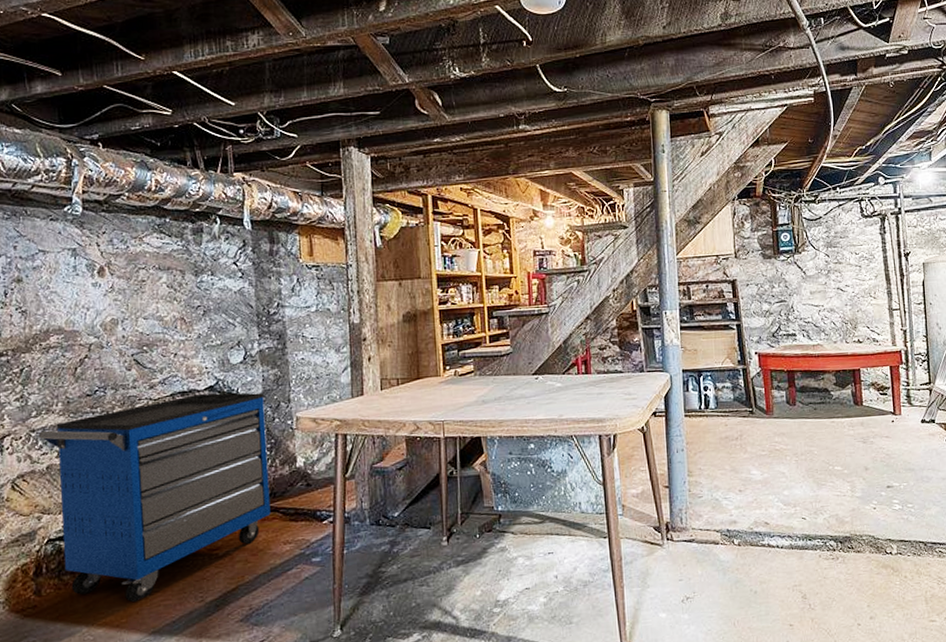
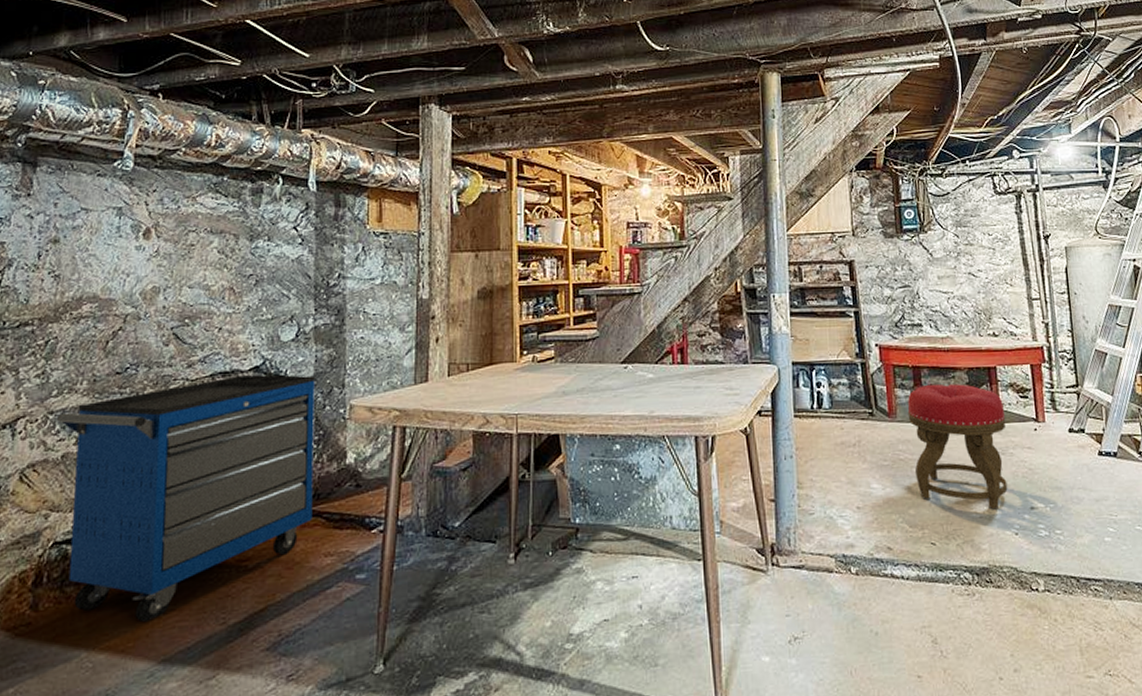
stool: none [783,384,868,489] -> present [907,384,1008,510]

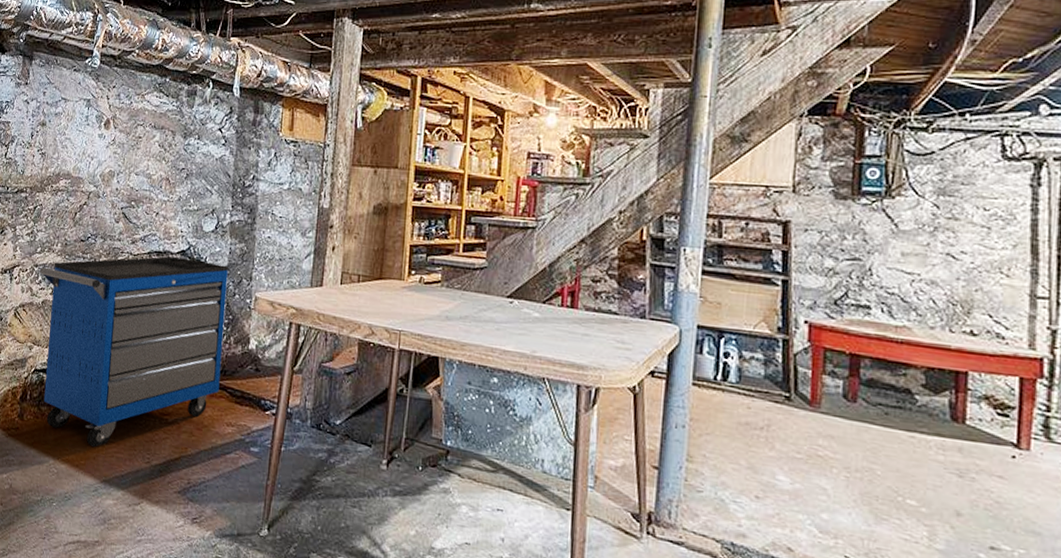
stool: present [907,384,1008,510] -> none [835,377,972,539]

